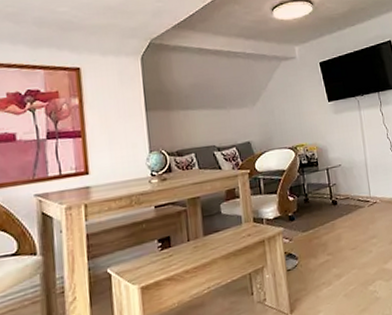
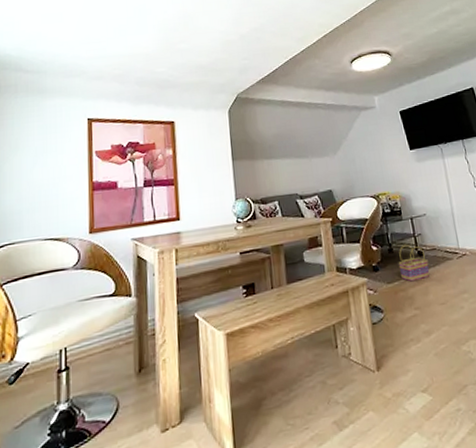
basket: none [313,194,343,230] -> present [398,244,430,282]

